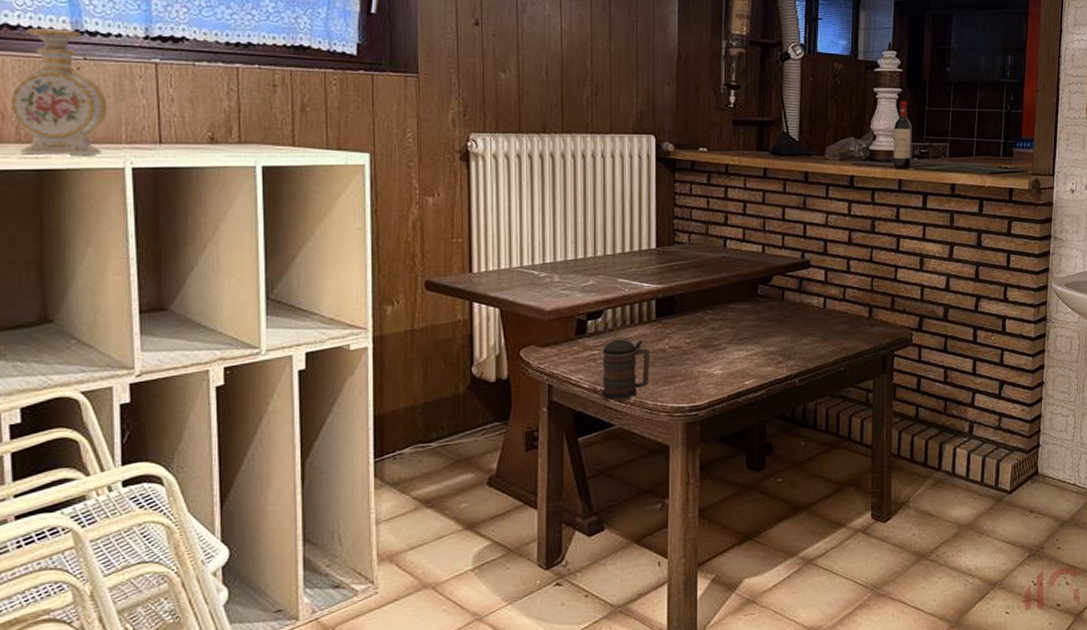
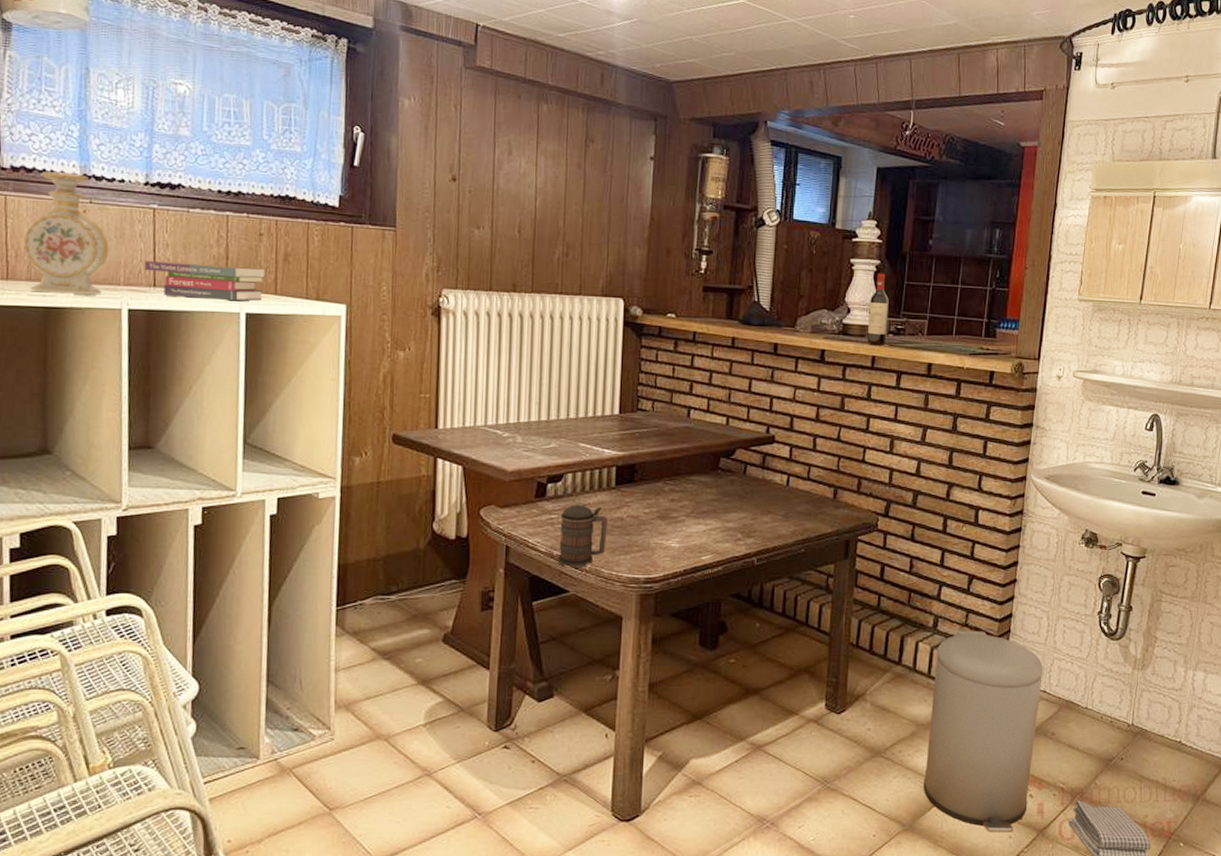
books: none [148,116,280,155] -> present [144,260,265,302]
pedal bin: none [968,432,1073,622] -> present [924,630,1044,833]

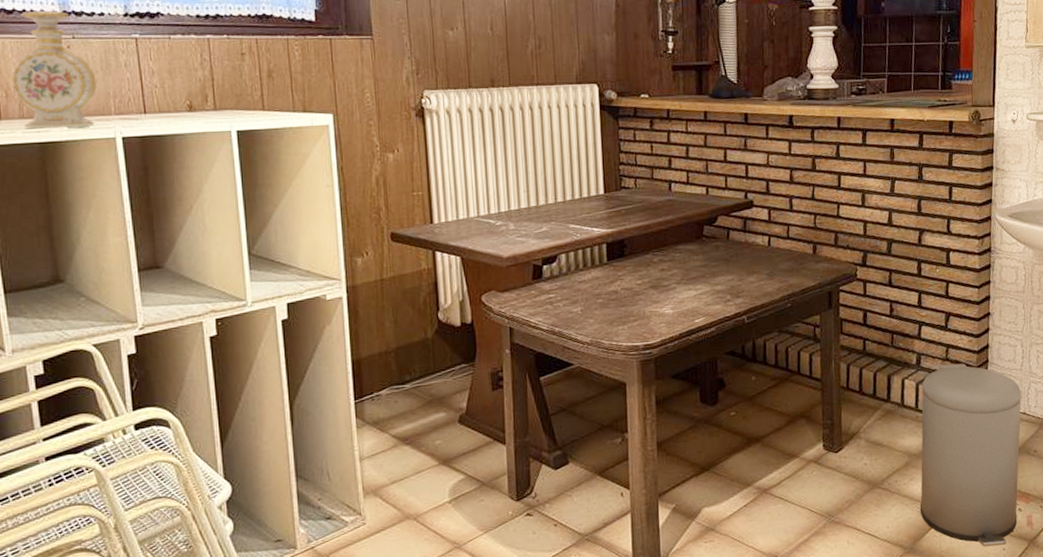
books: present [144,260,265,302] -> none [133,86,252,122]
beer mug: present [558,504,609,568] -> none [558,282,604,343]
wine bottle: present [867,273,889,346] -> none [830,38,850,107]

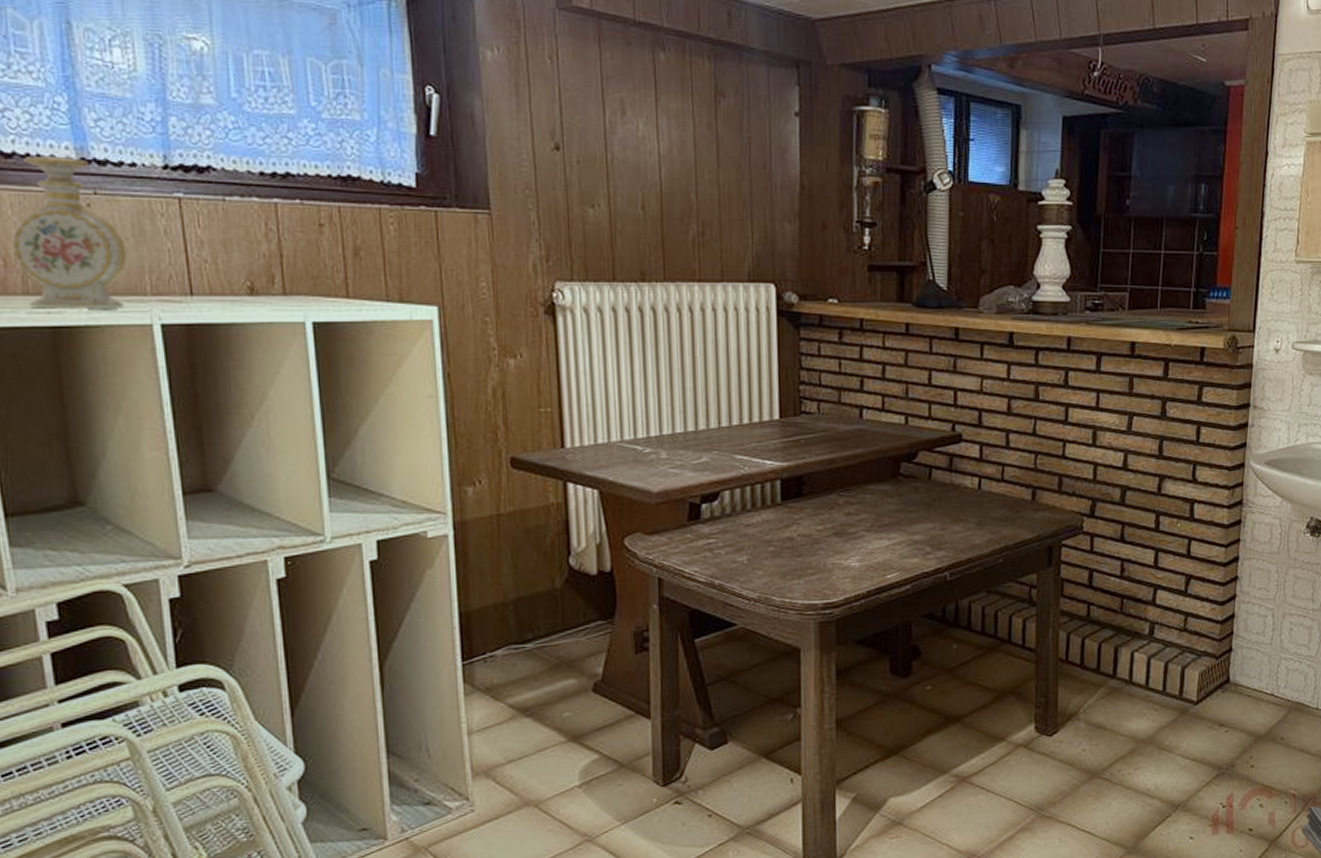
pedal bin: present [920,363,1022,547] -> none [1146,635,1270,848]

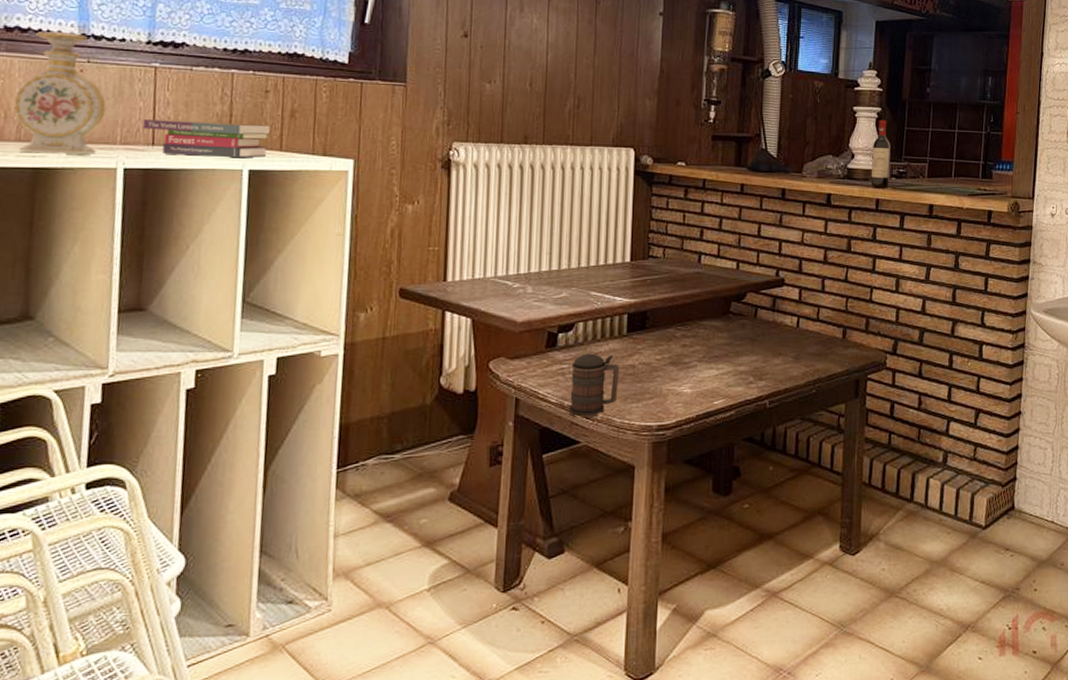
books: none [175,262,332,308] -> present [142,119,270,159]
beer mug: none [719,525,776,598] -> present [569,353,620,418]
wine bottle: none [1060,240,1084,324] -> present [871,119,891,189]

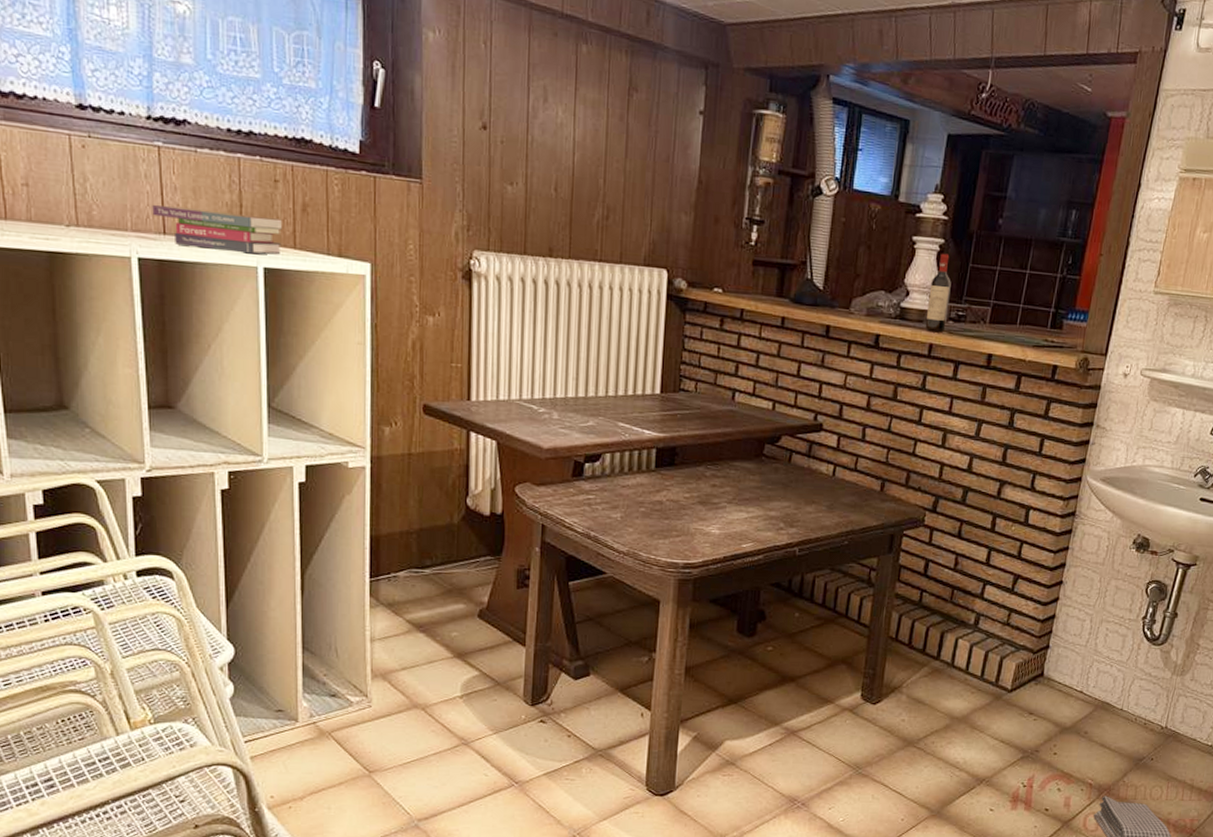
decorative bottle: present [14,31,106,155] -> none [20,99,113,241]
beer mug: present [569,353,620,418] -> none [595,485,648,551]

